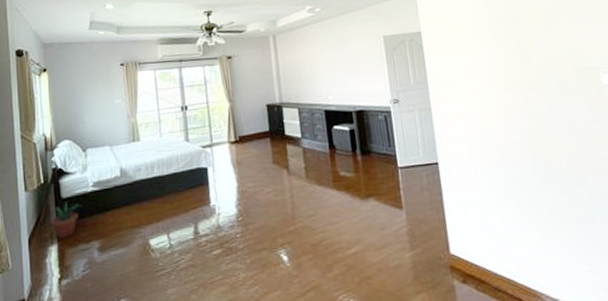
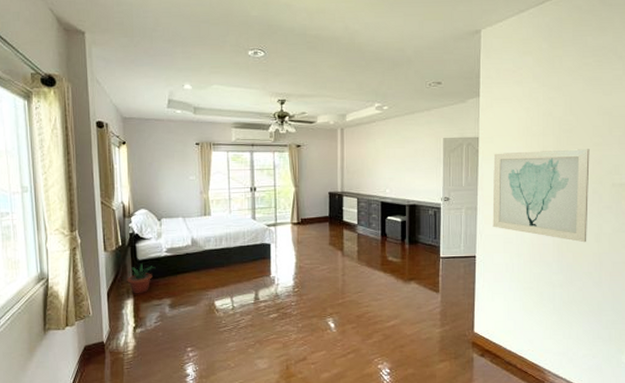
wall art: none [439,34,560,138] -> present [492,149,590,243]

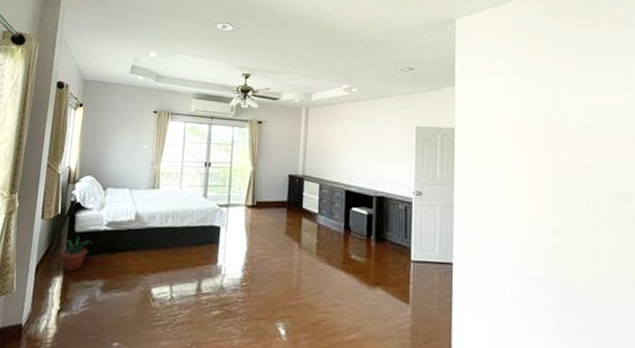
wall art: present [492,149,590,243] -> none [471,147,584,259]

